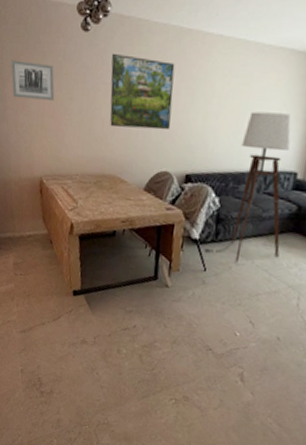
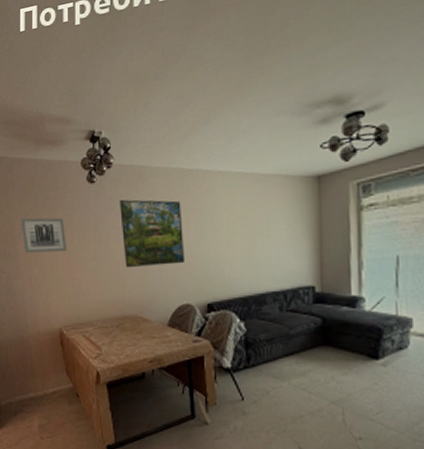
floor lamp: present [204,111,291,263] -> none [238,232,314,386]

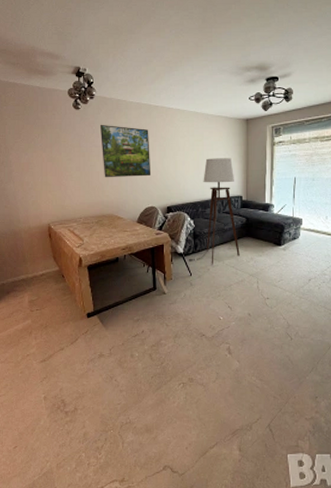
wall art: present [21,217,68,254] -> none [14,133,56,163]
floor lamp: none [238,232,314,386] -> present [188,158,240,265]

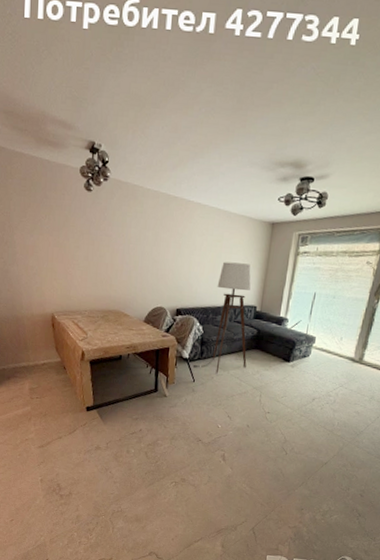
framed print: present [99,124,152,178] -> none [112,211,165,275]

